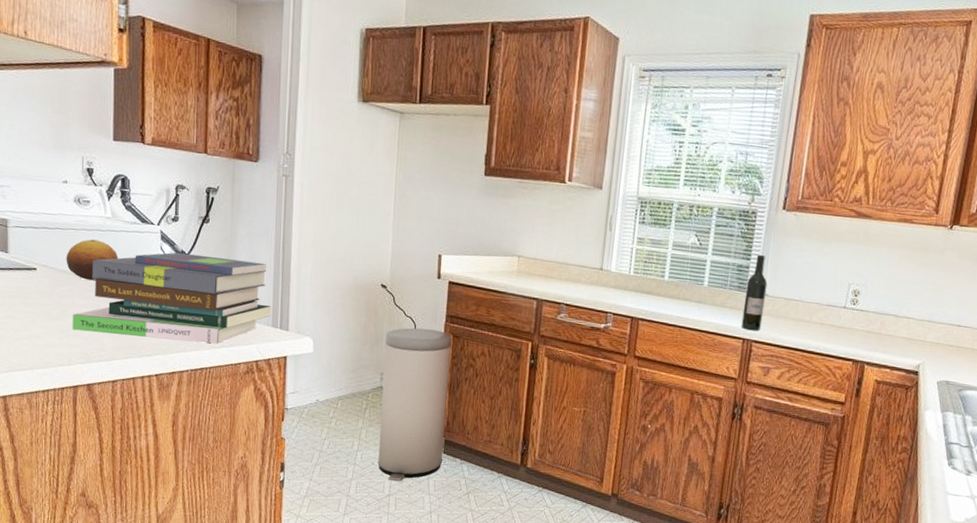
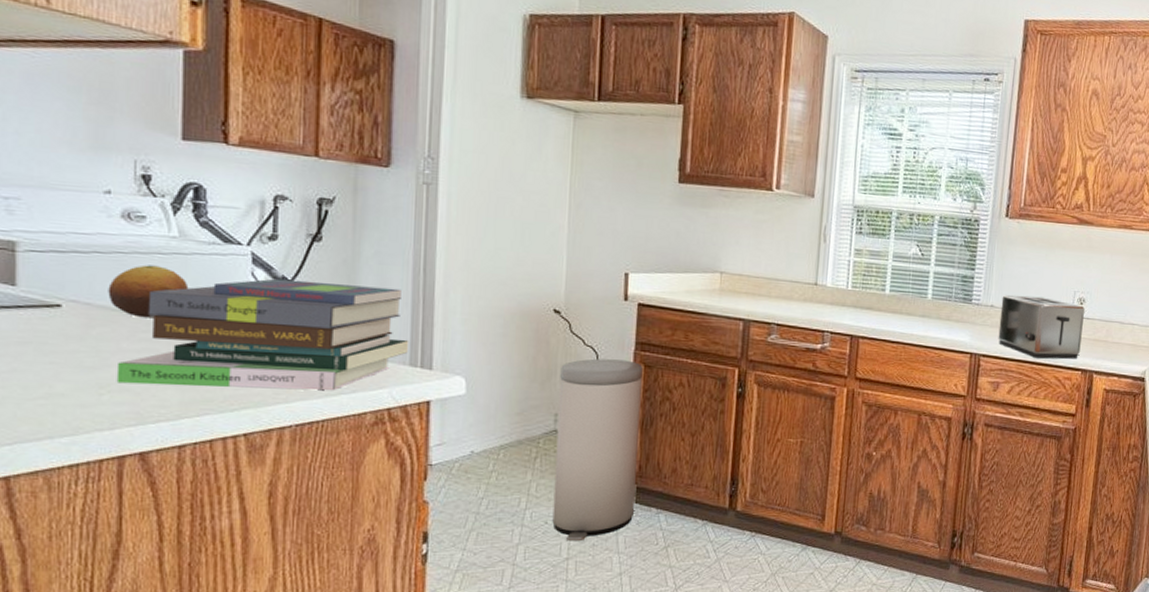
wine bottle: present [741,254,768,332] -> none [967,264,994,345]
toaster: none [770,284,859,350] -> present [998,294,1085,360]

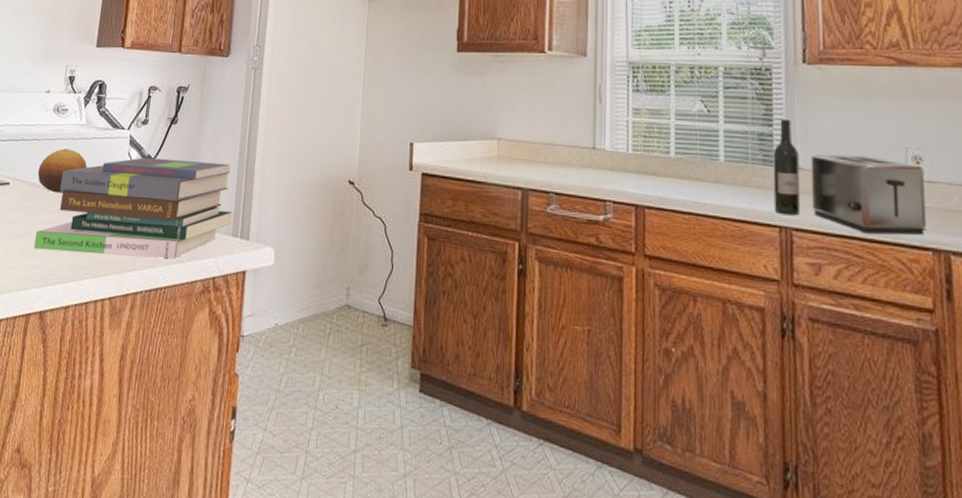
pedal bin: present [552,358,643,542] -> none [342,230,426,432]
wine bottle: none [967,264,994,345] -> present [773,118,801,216]

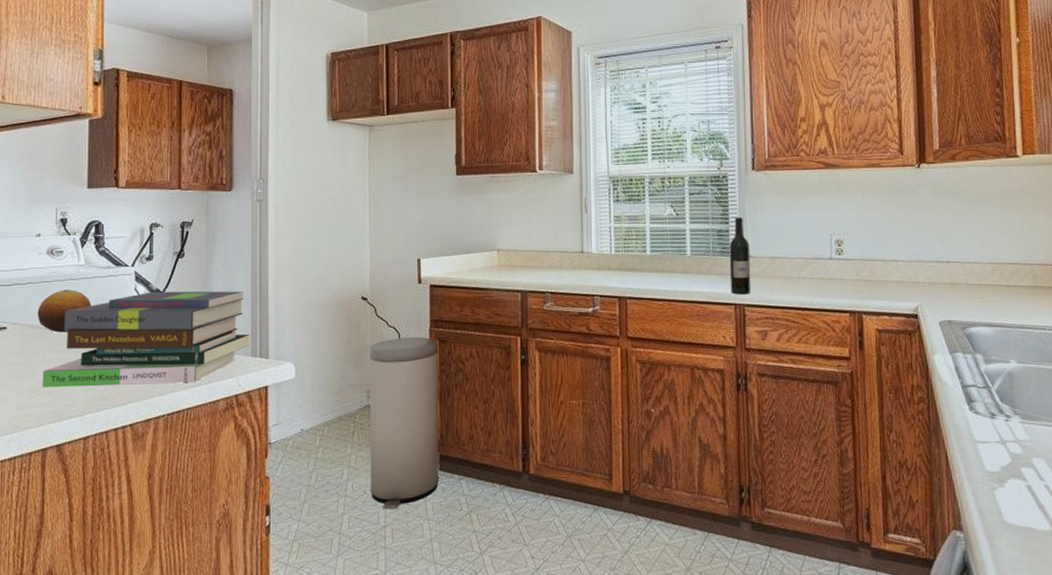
pedal bin: none [342,230,426,432] -> present [370,337,439,510]
toaster: present [810,153,926,236] -> none [758,242,845,305]

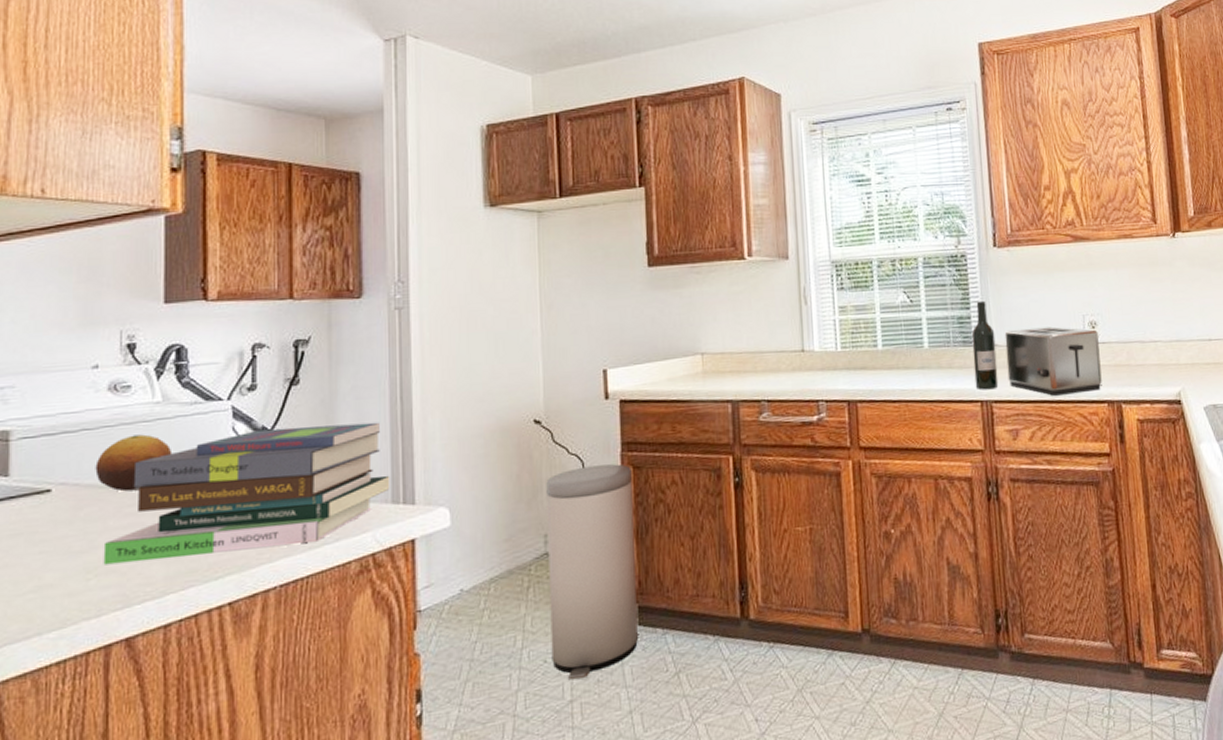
toaster: none [758,242,845,305] -> present [1004,326,1102,397]

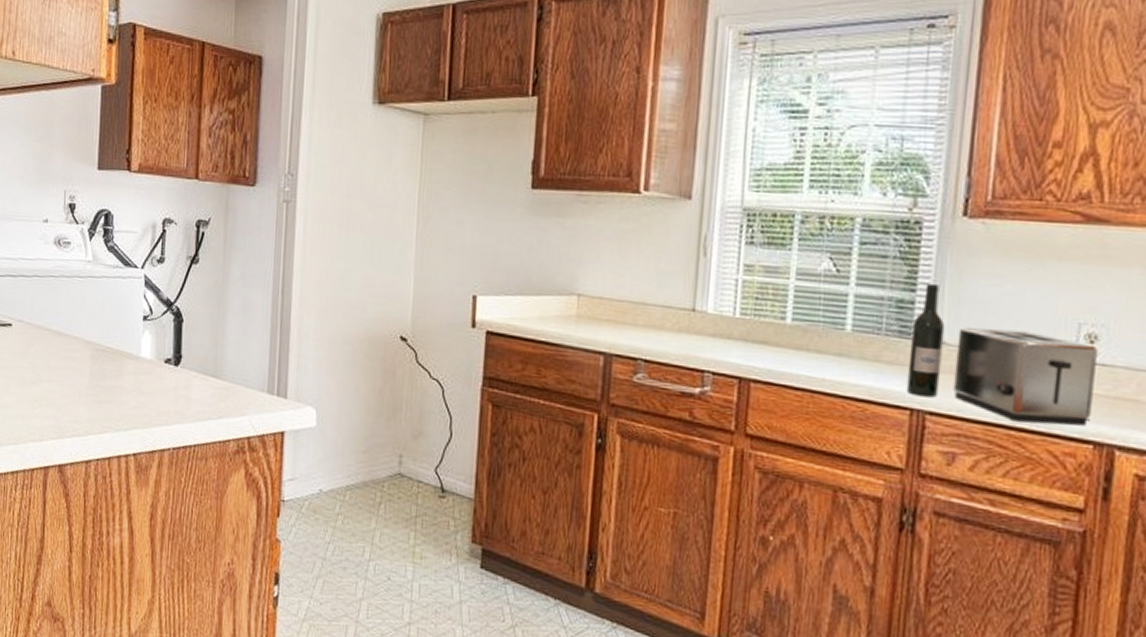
fruit: present [95,434,173,492] -> none [42,287,98,338]
books: present [103,422,390,565] -> none [45,301,268,416]
pedal bin: present [546,464,638,681] -> none [395,394,490,606]

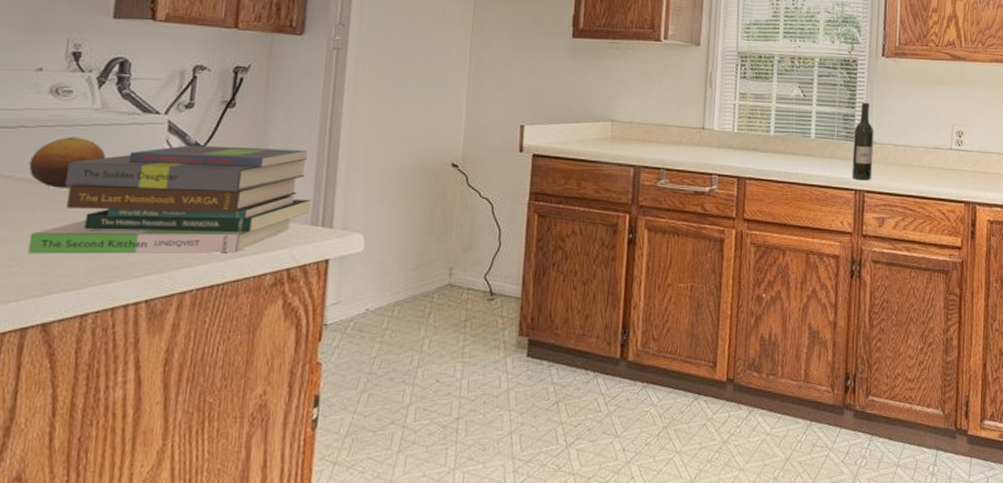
fruit: none [42,287,98,338] -> present [28,137,106,188]
books: none [45,301,268,416] -> present [27,145,312,255]
toaster: present [953,326,1097,426] -> none [881,130,963,193]

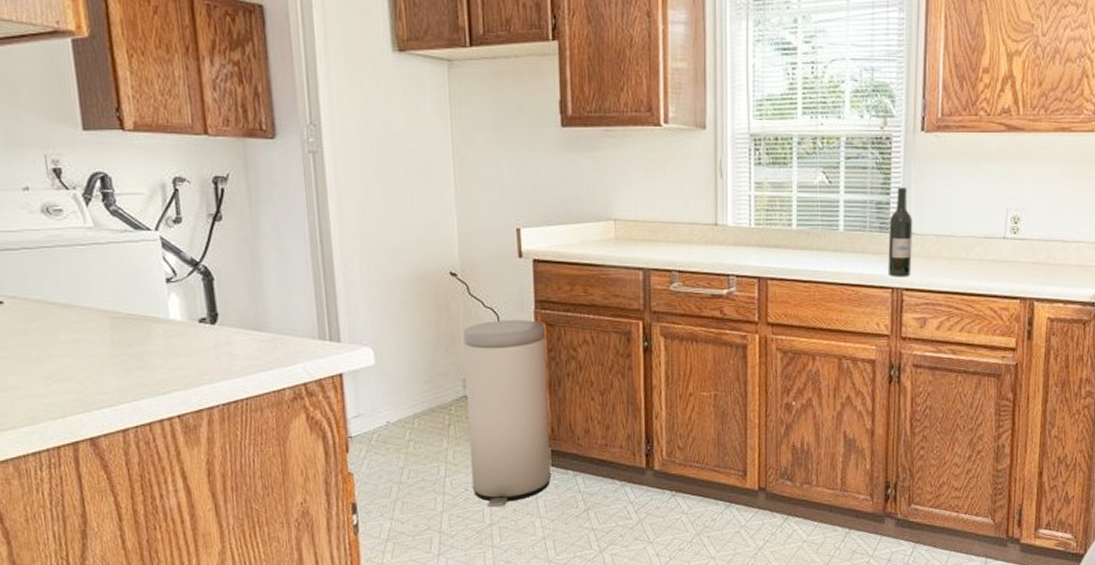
books: present [27,145,312,255] -> none [58,261,317,373]
fruit: present [28,137,106,188] -> none [40,257,110,309]
pedal bin: none [444,210,536,400] -> present [463,320,551,508]

